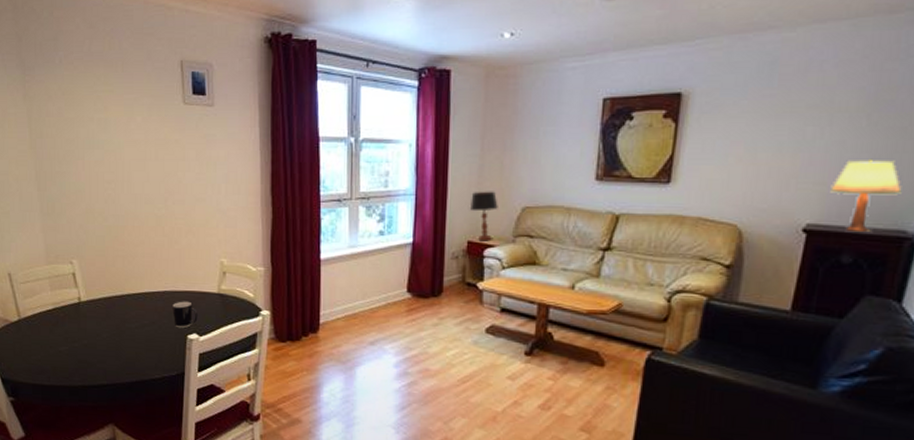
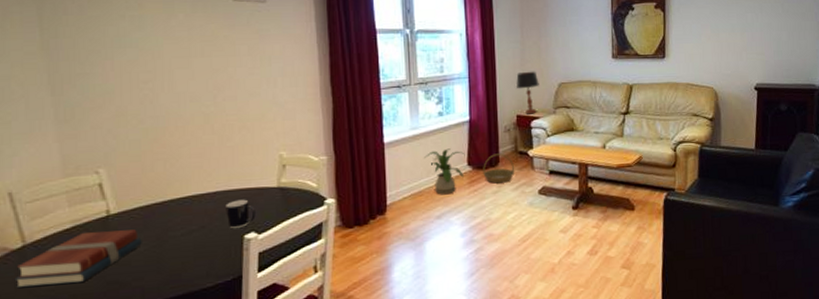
books: none [13,314,105,358] -> present [14,229,142,289]
house plant: none [361,271,404,321] -> present [424,148,464,195]
basket: none [423,282,460,316] -> present [483,153,515,184]
table lamp: present [830,158,902,233] -> none [767,35,808,88]

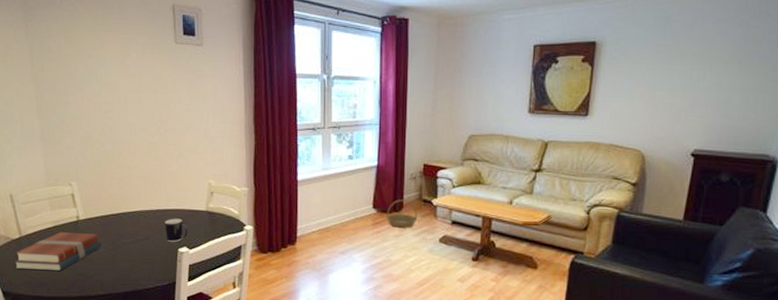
house plant: present [424,148,464,195] -> none [333,190,370,233]
table lamp: present [516,71,539,115] -> none [426,121,449,164]

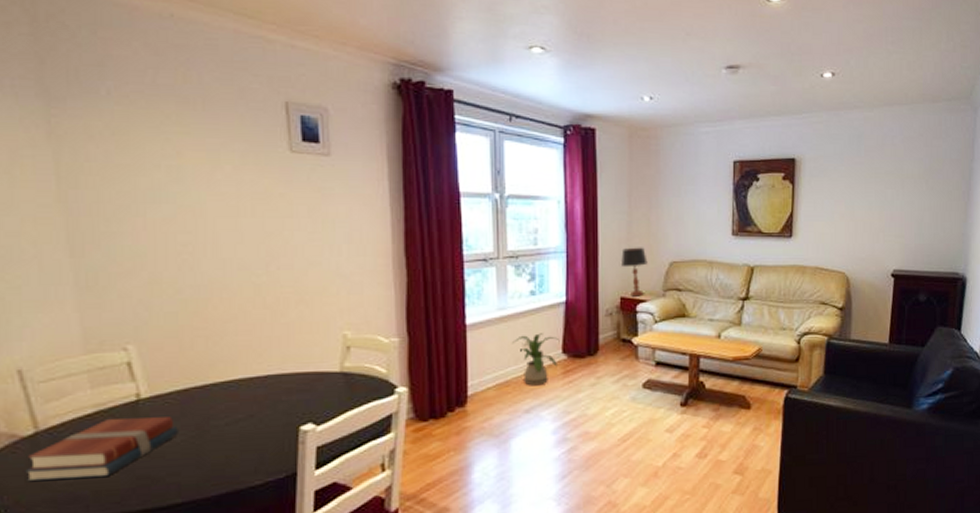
mug: present [165,218,188,243] -> none [278,385,314,419]
house plant: none [333,190,370,233] -> present [512,333,558,386]
basket: present [387,199,418,228] -> none [580,340,617,375]
table lamp: none [426,121,449,164] -> present [621,247,648,297]

